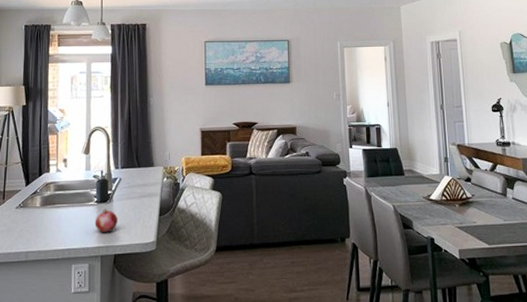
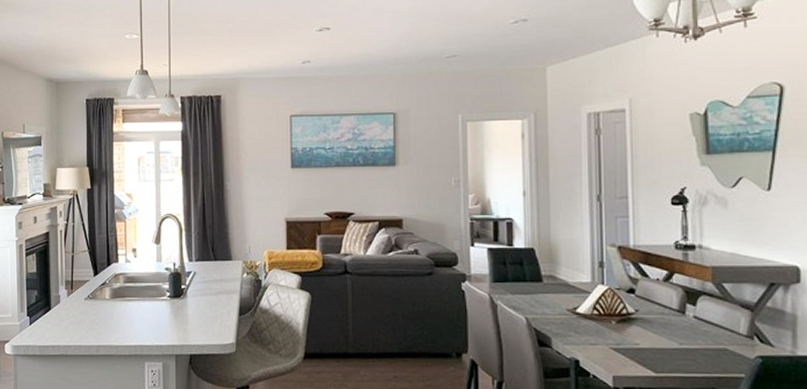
fruit: present [95,208,118,232] -> none [168,304,193,330]

